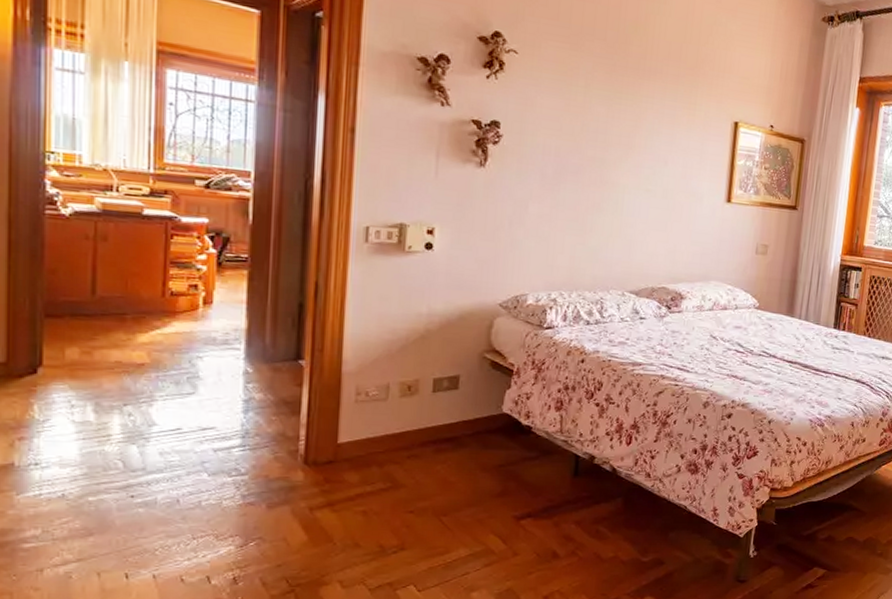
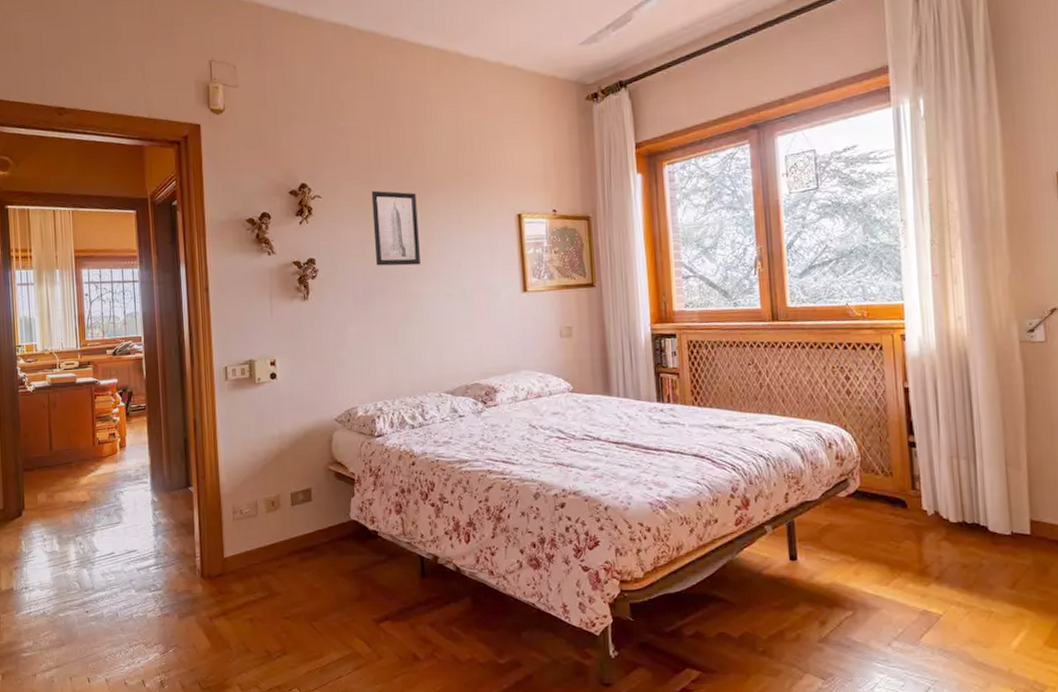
wall art: none [573,60,630,153] -> present [371,190,420,266]

